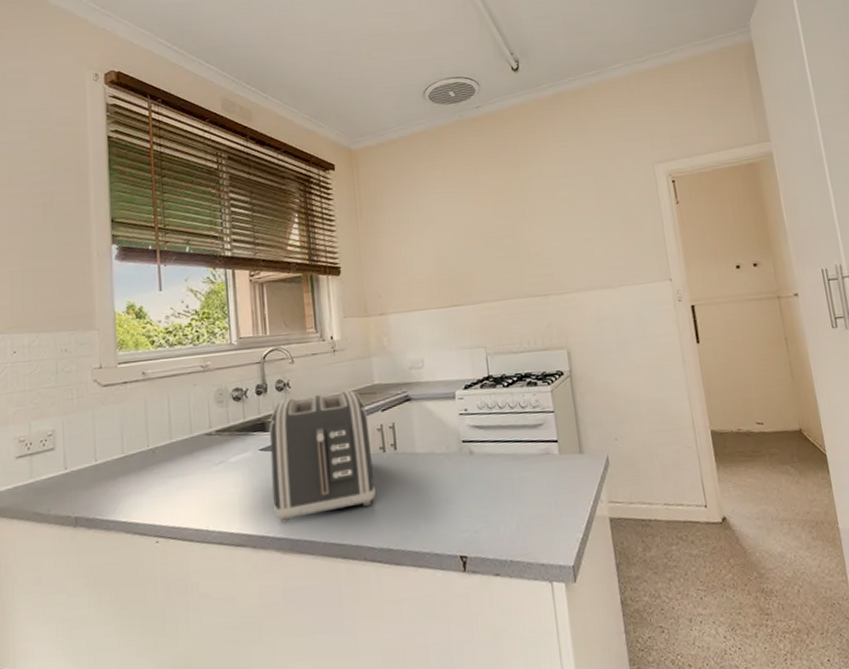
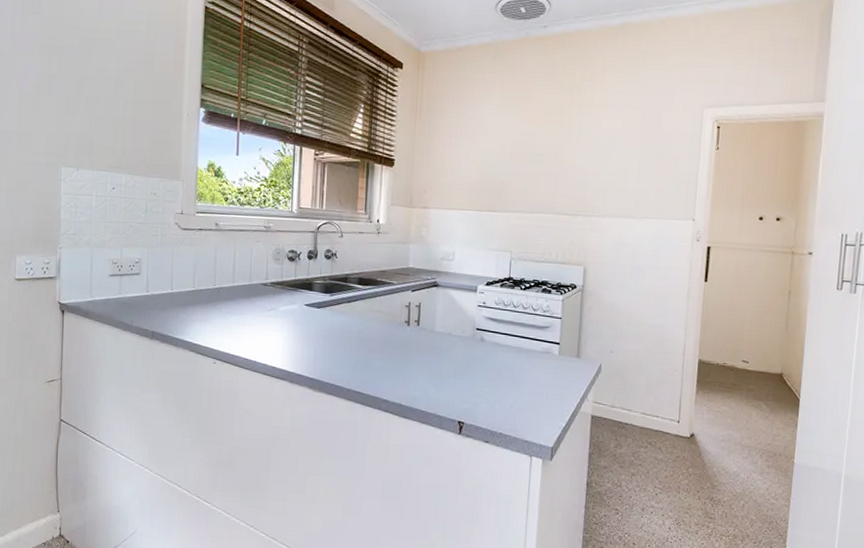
toaster: present [269,390,376,523] -> none [311,266,399,368]

